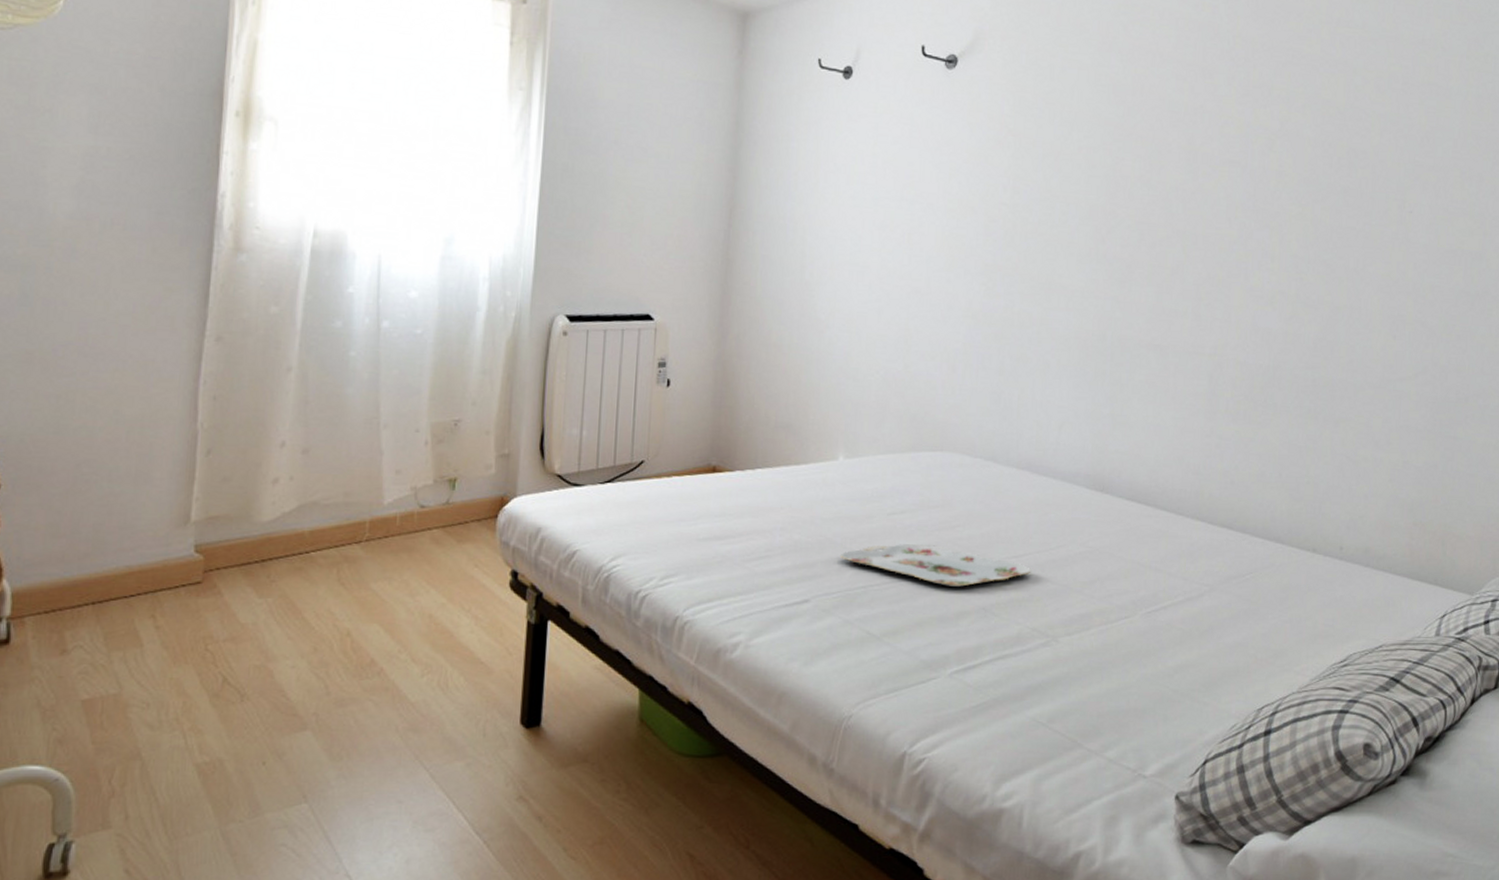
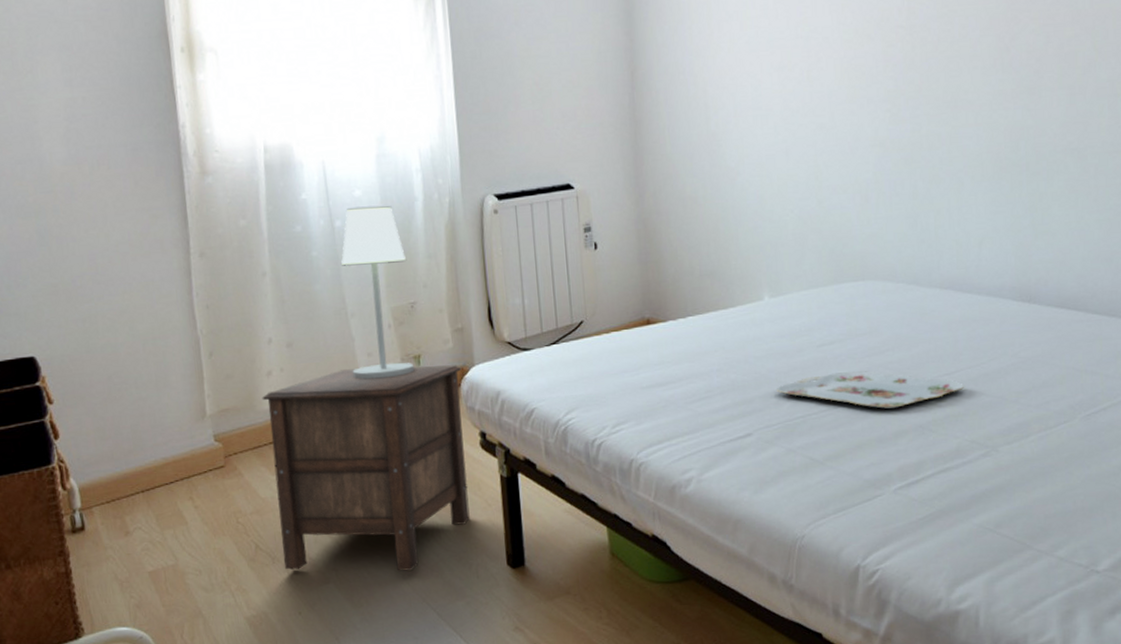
nightstand: none [254,485,502,722] -> present [262,365,470,571]
table lamp: none [374,308,458,500] -> present [340,205,415,380]

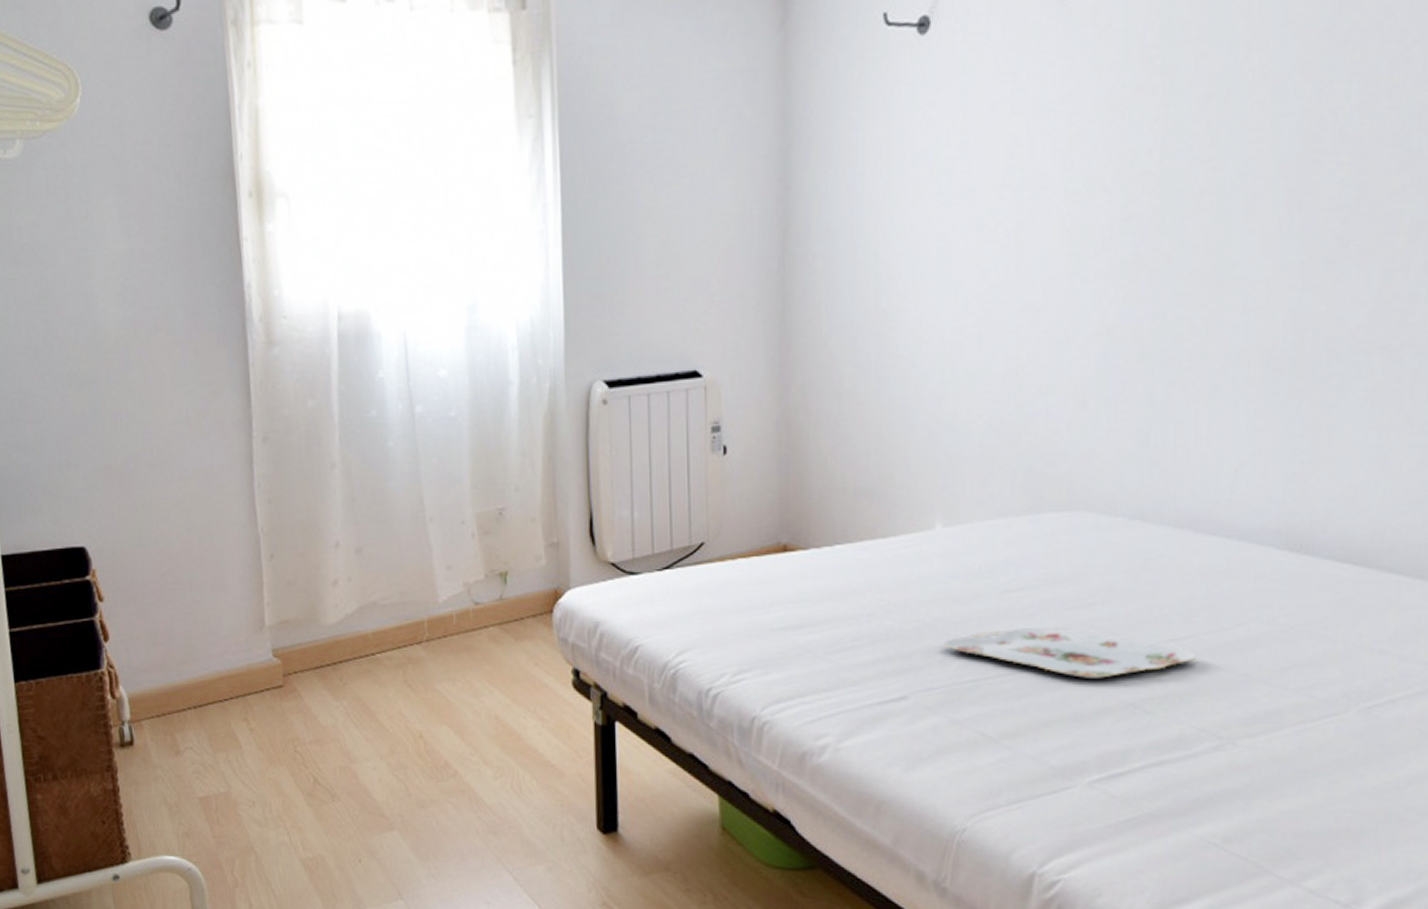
nightstand: present [262,365,470,571] -> none [326,584,556,825]
table lamp: present [340,205,415,380] -> none [420,389,500,597]

